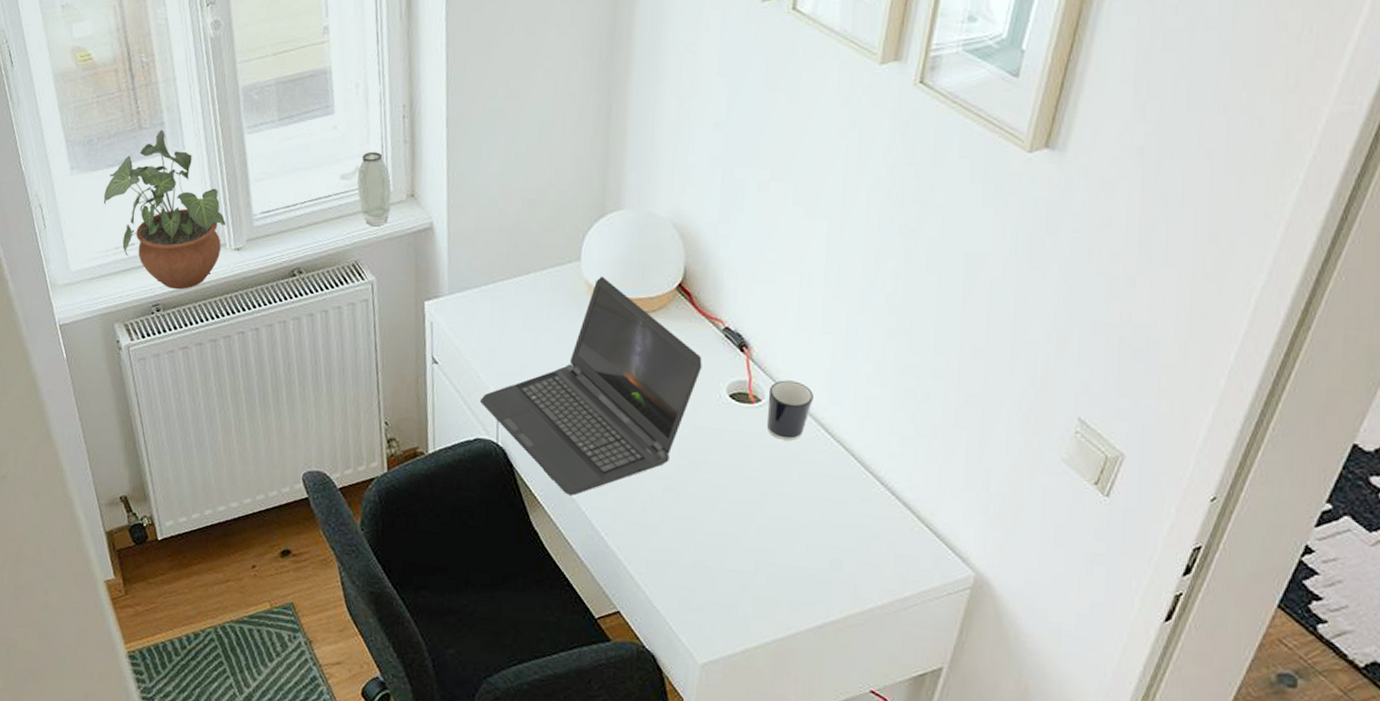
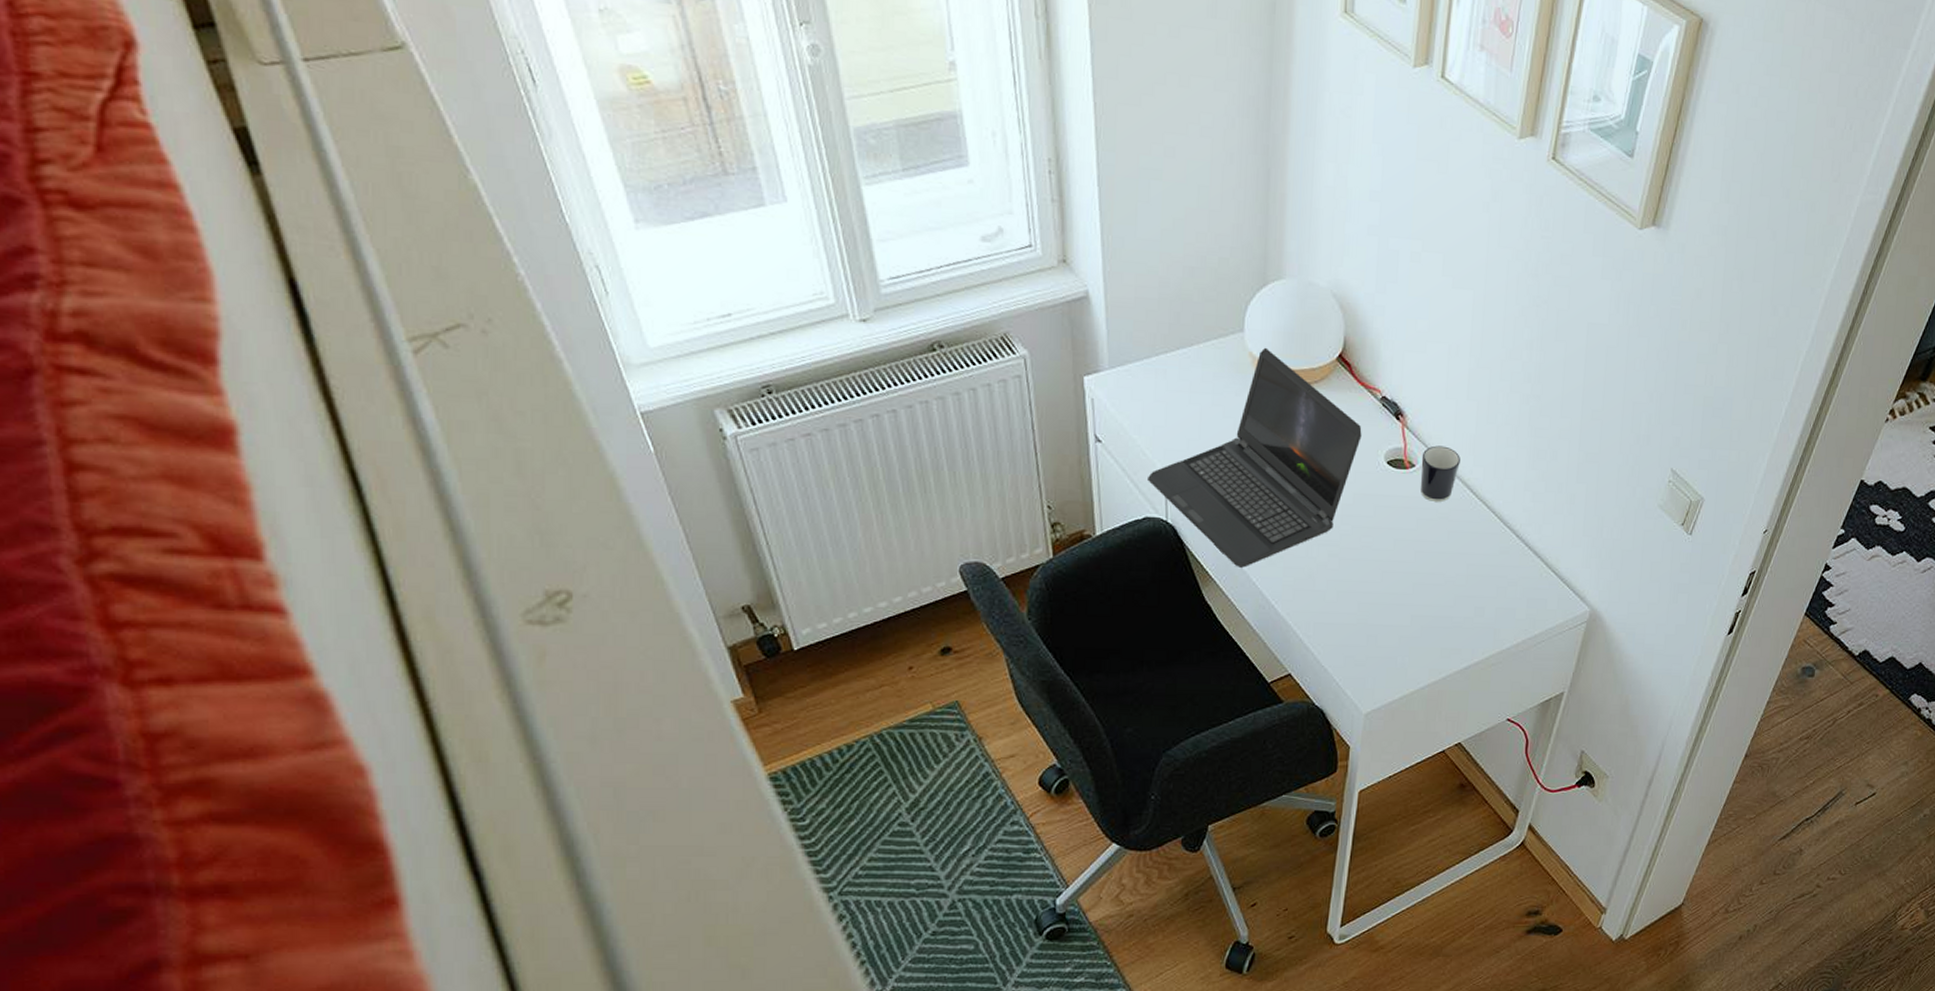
potted plant: present [103,129,226,290] -> none [684,175,846,368]
vase: present [357,151,392,227] -> none [1001,210,1041,295]

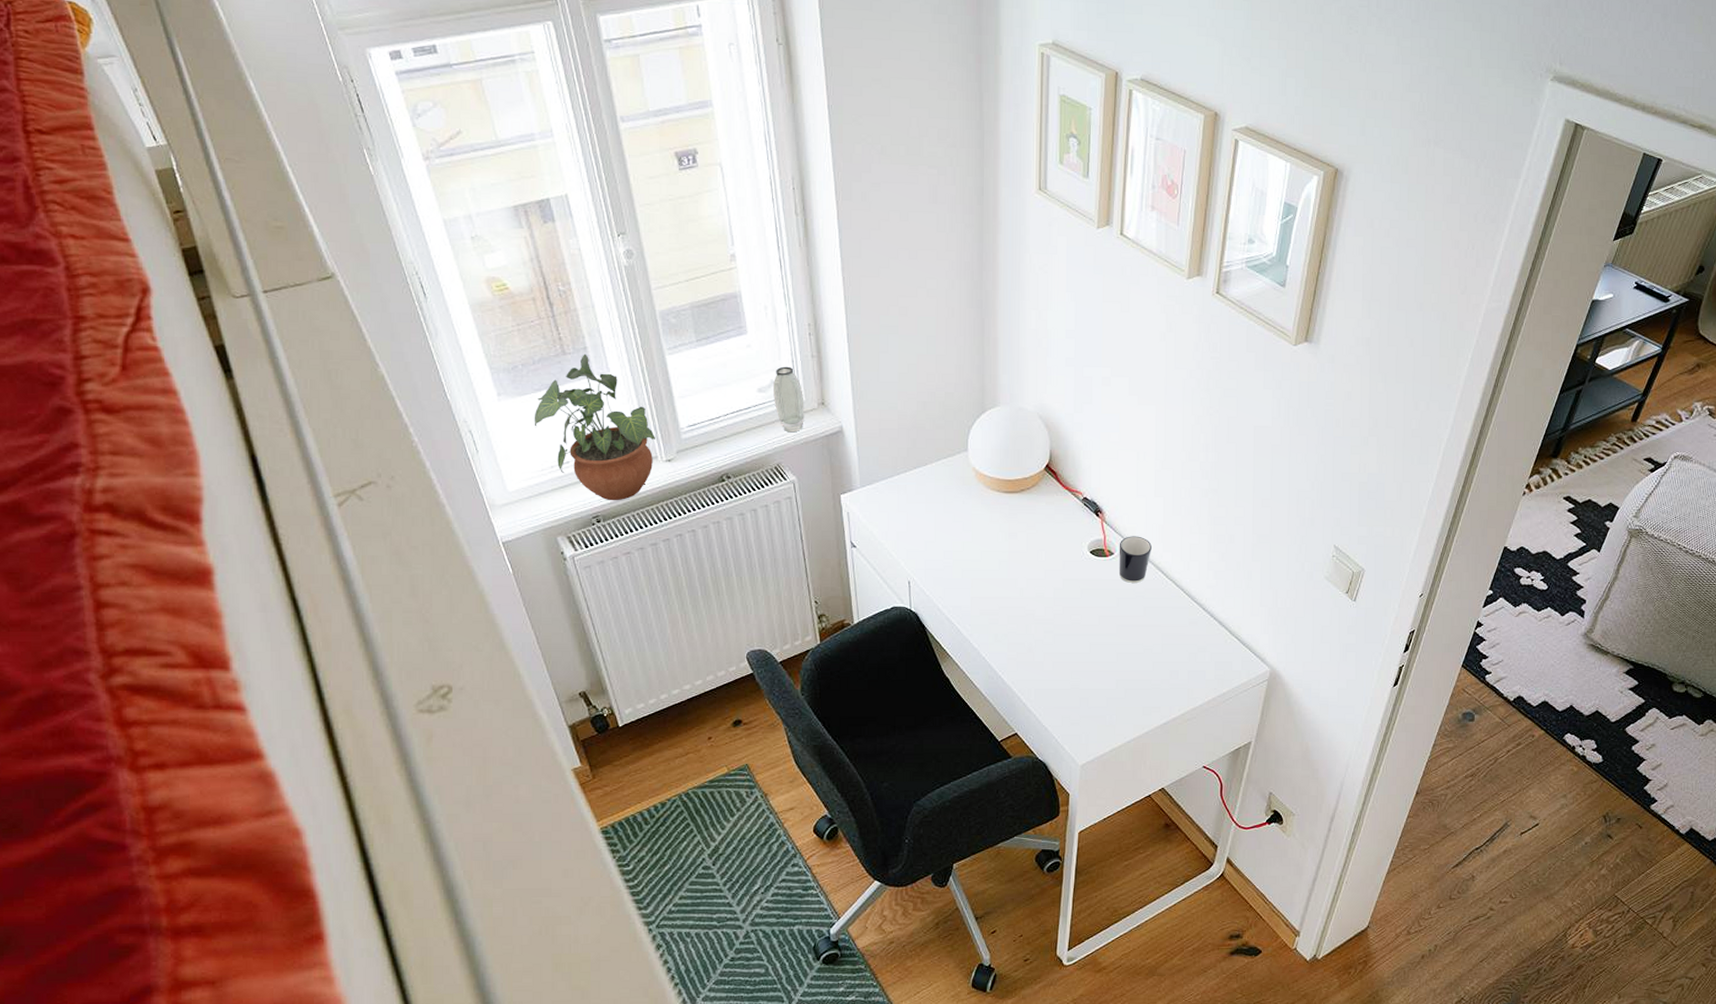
potted plant: none [684,175,846,368] -> present [534,353,655,501]
vase: none [1001,210,1041,295] -> present [773,366,804,433]
laptop computer: present [1146,347,1362,568] -> none [893,463,1068,645]

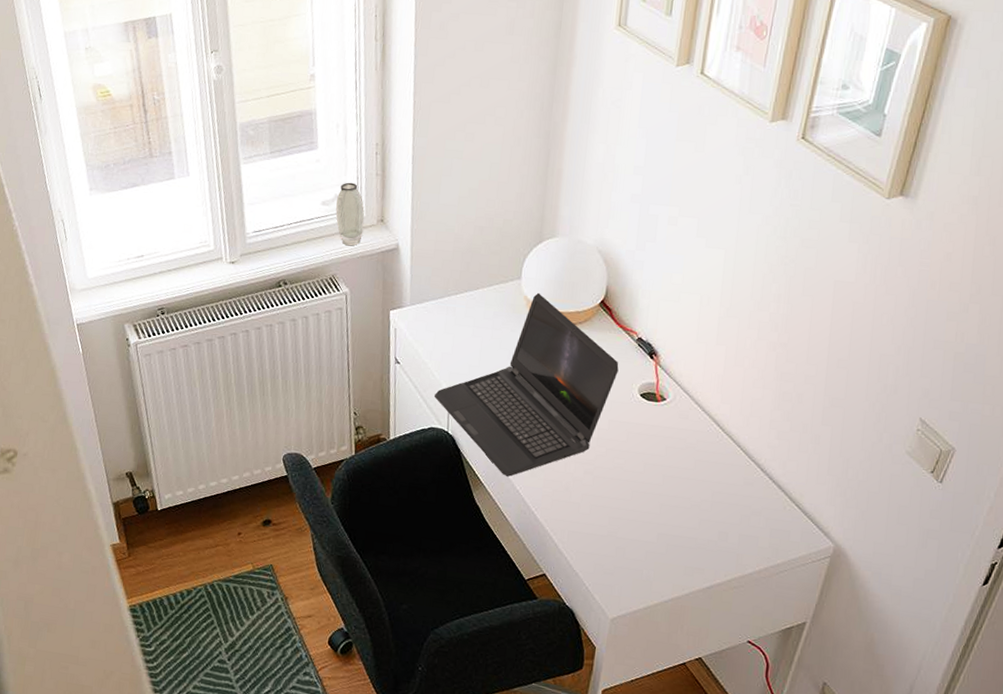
potted plant: present [534,353,655,501] -> none [117,158,223,296]
laptop computer: none [893,463,1068,645] -> present [433,292,619,477]
mug: present [1118,536,1152,583] -> none [669,383,709,433]

